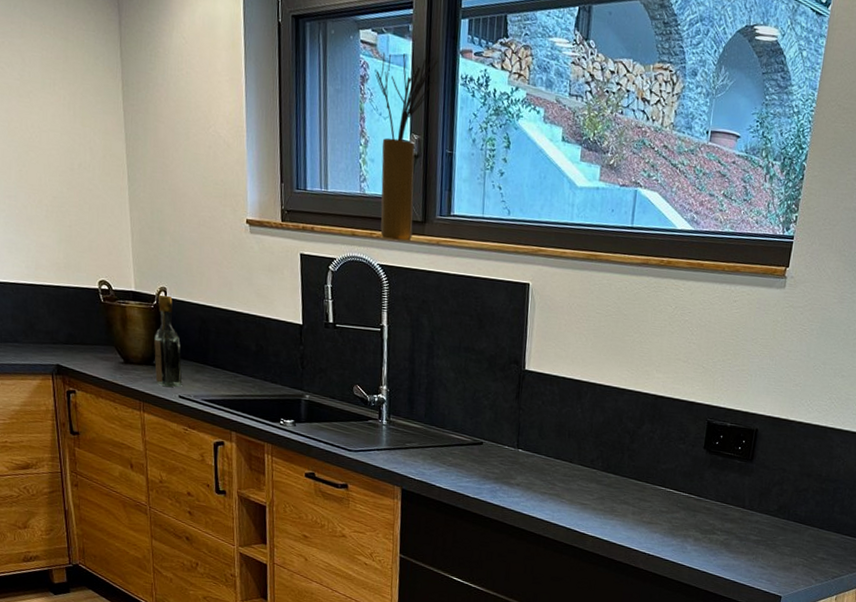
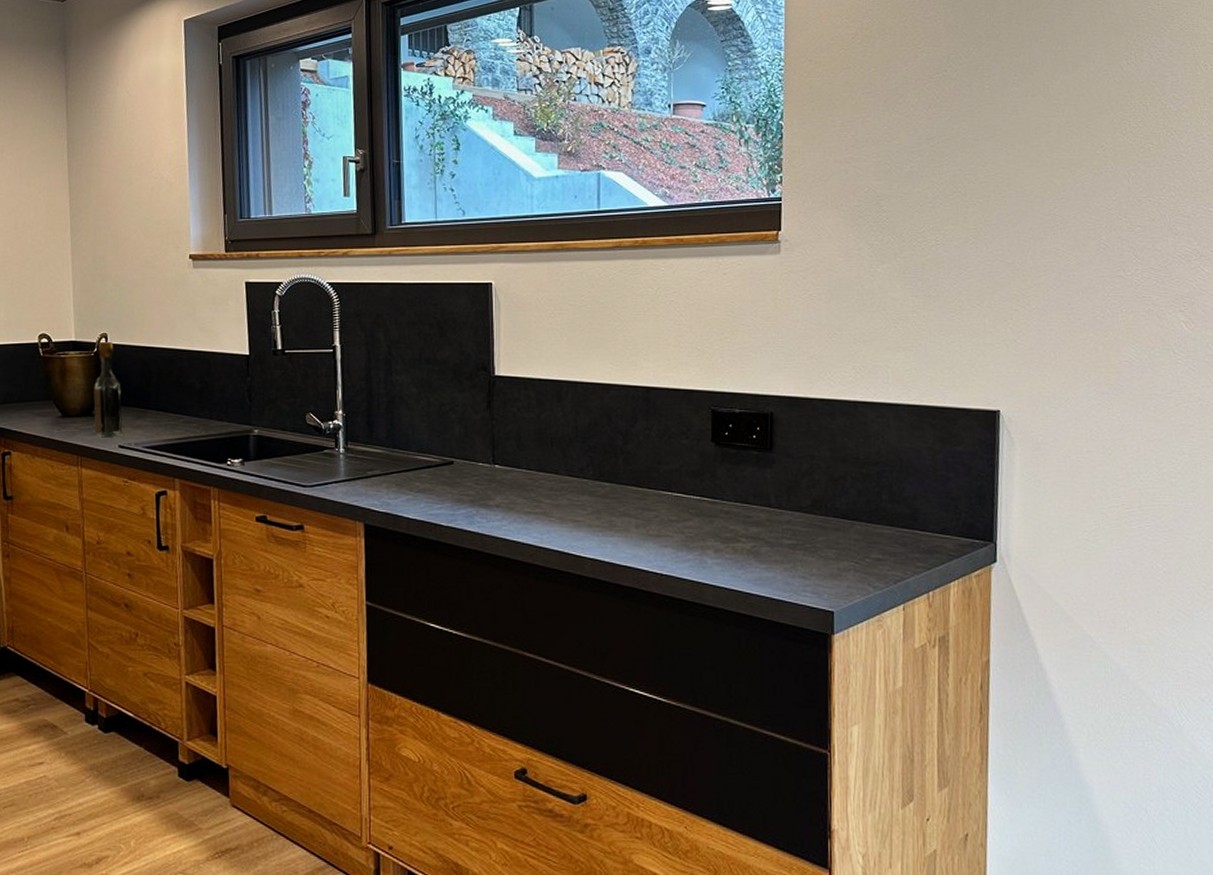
vase: present [375,52,438,242] -> none [317,73,380,255]

